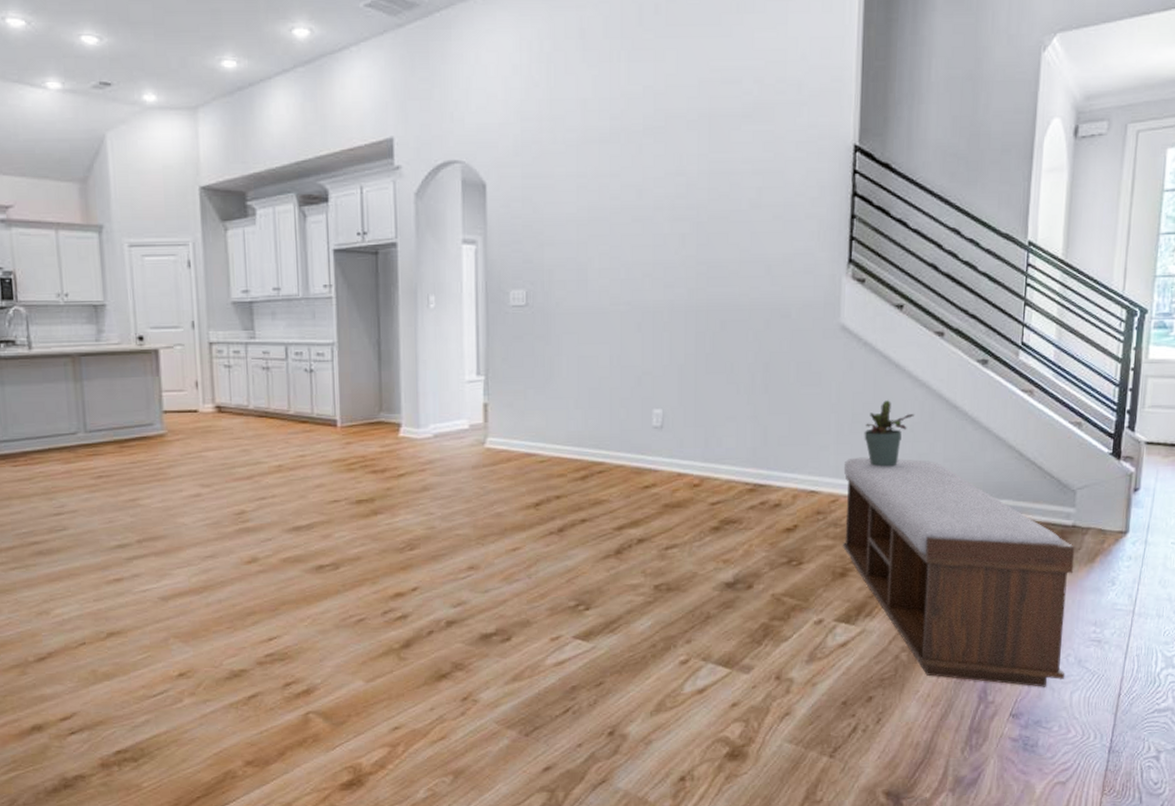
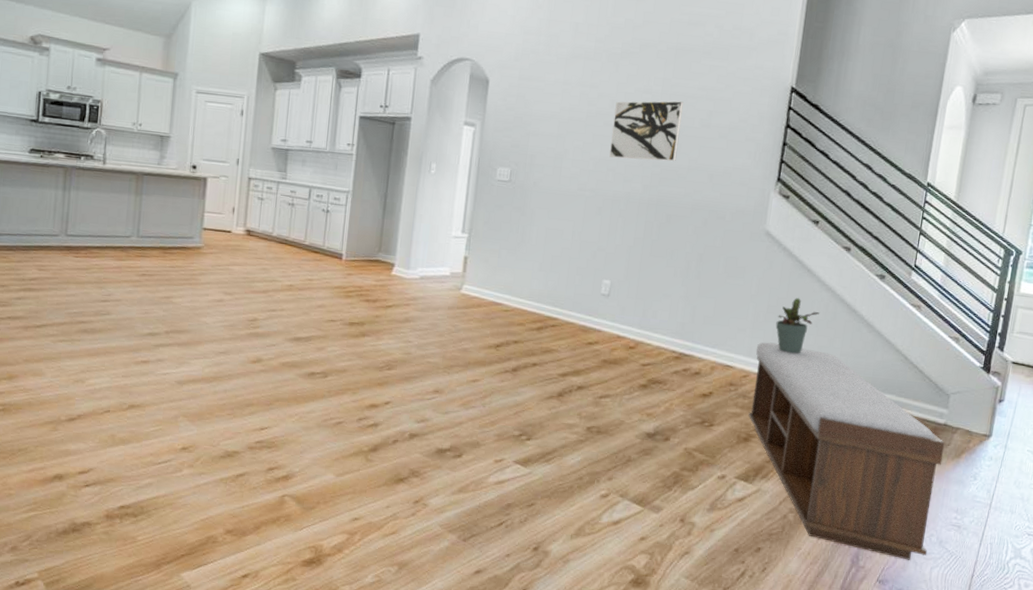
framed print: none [643,180,726,260] -> present [609,101,684,162]

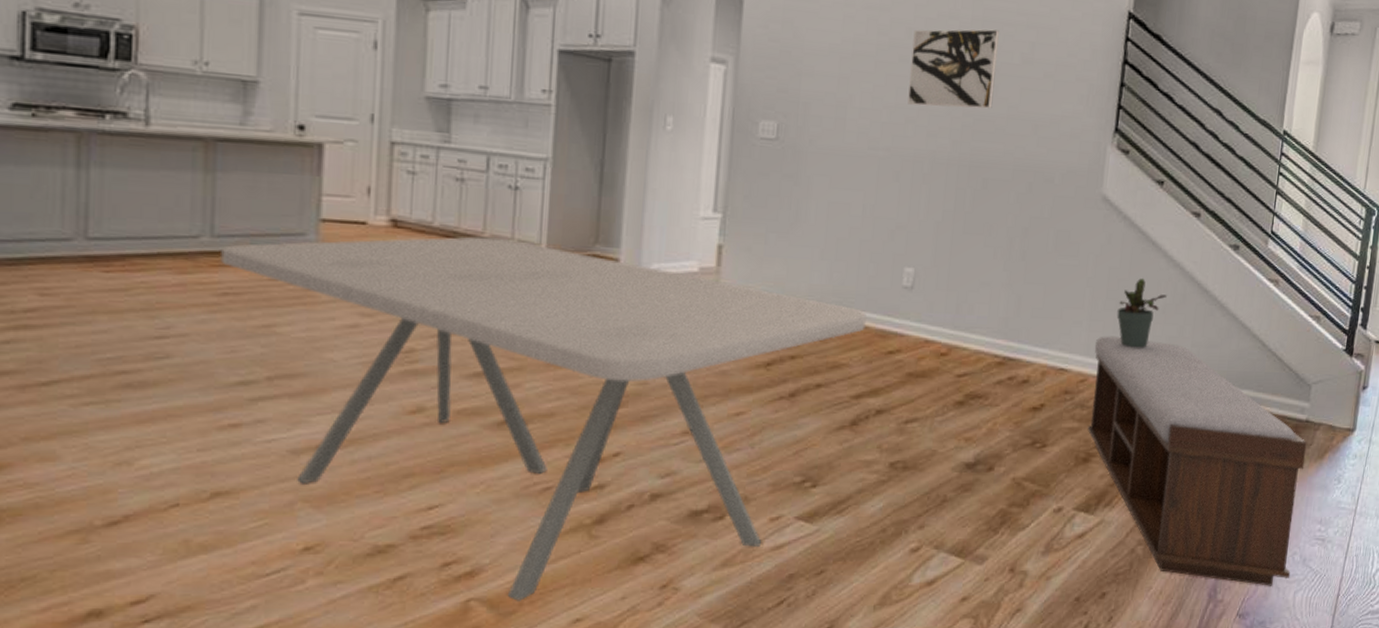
dining table: none [142,242,573,500] -> present [221,236,866,601]

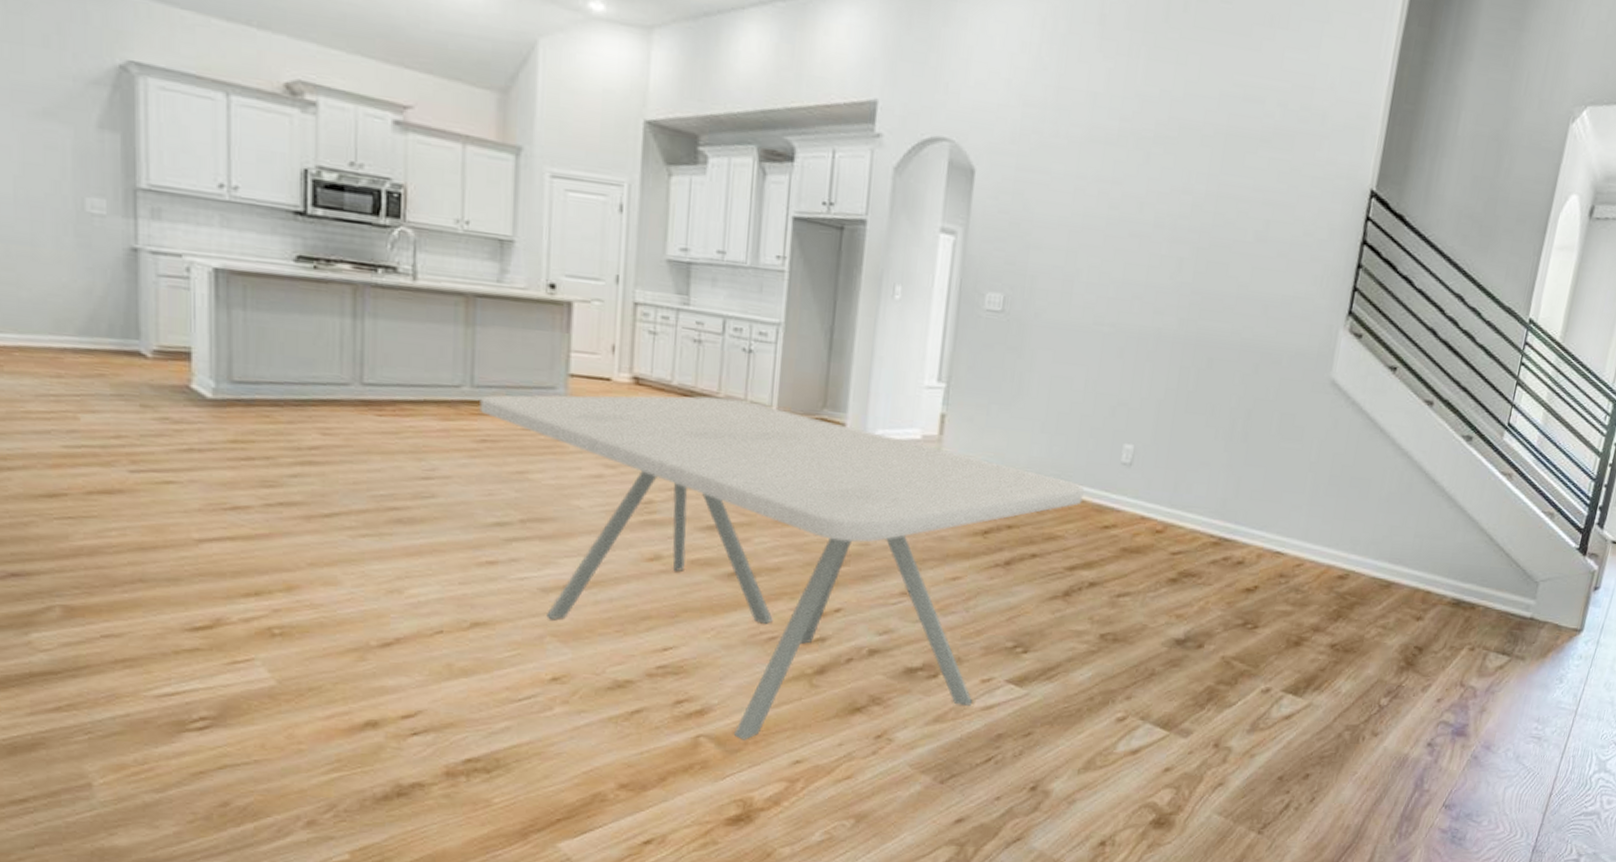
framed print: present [908,29,999,109] -> none [1135,204,1234,288]
bench: present [1087,336,1307,586] -> none [1300,521,1530,780]
potted plant: present [1116,278,1167,348] -> none [1338,465,1392,536]

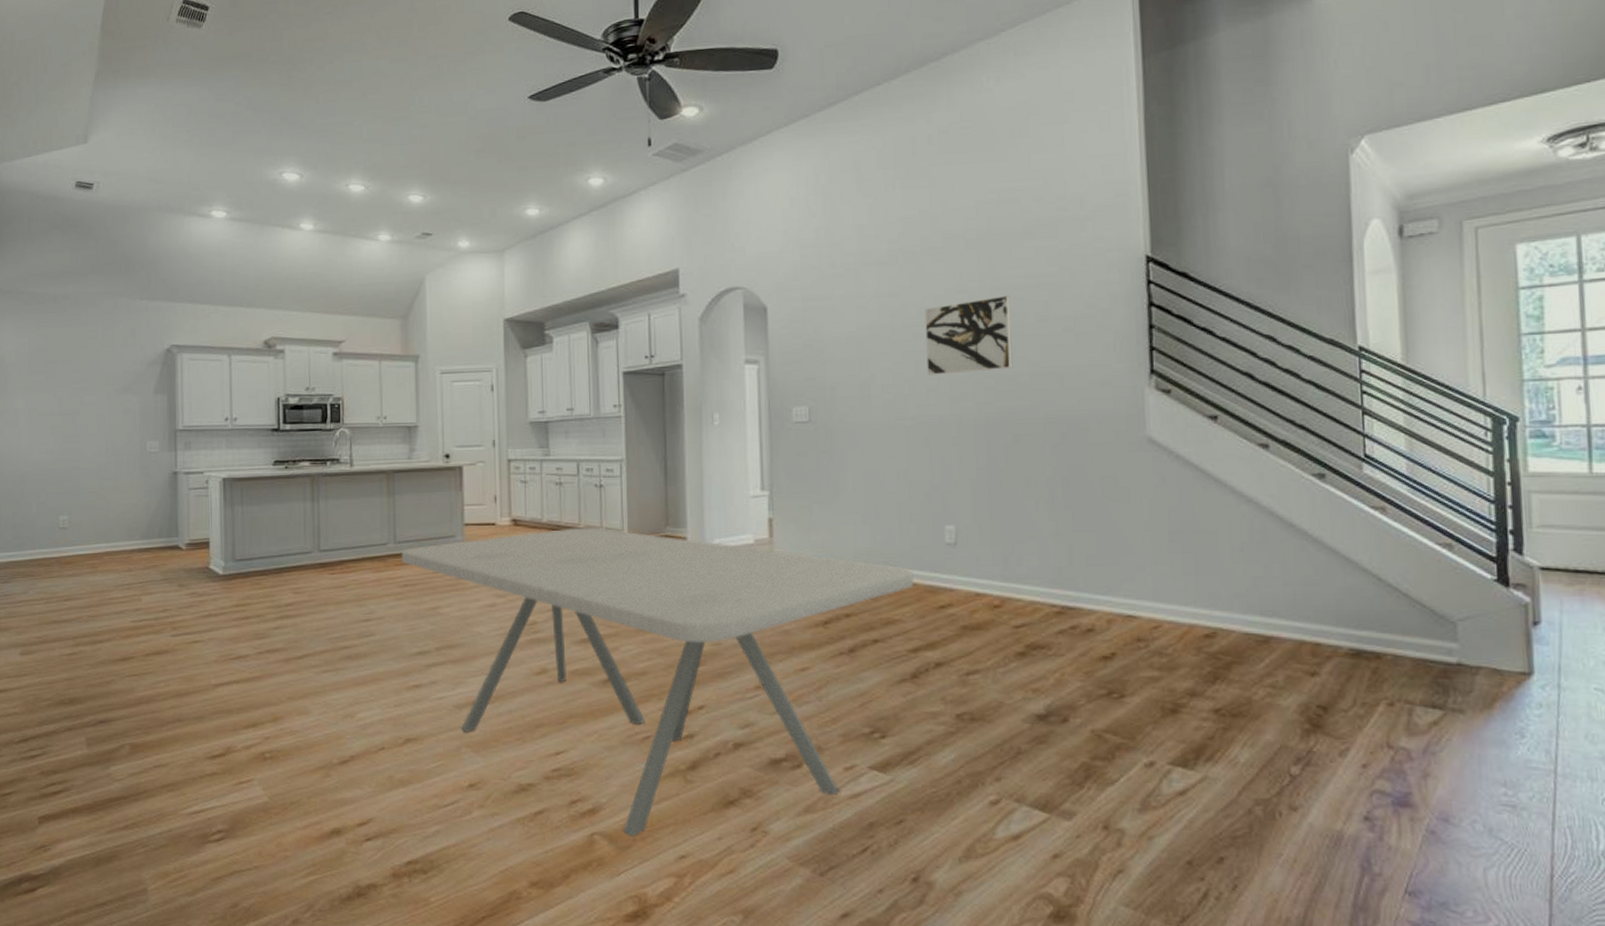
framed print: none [1135,204,1234,288] -> present [925,295,1013,375]

